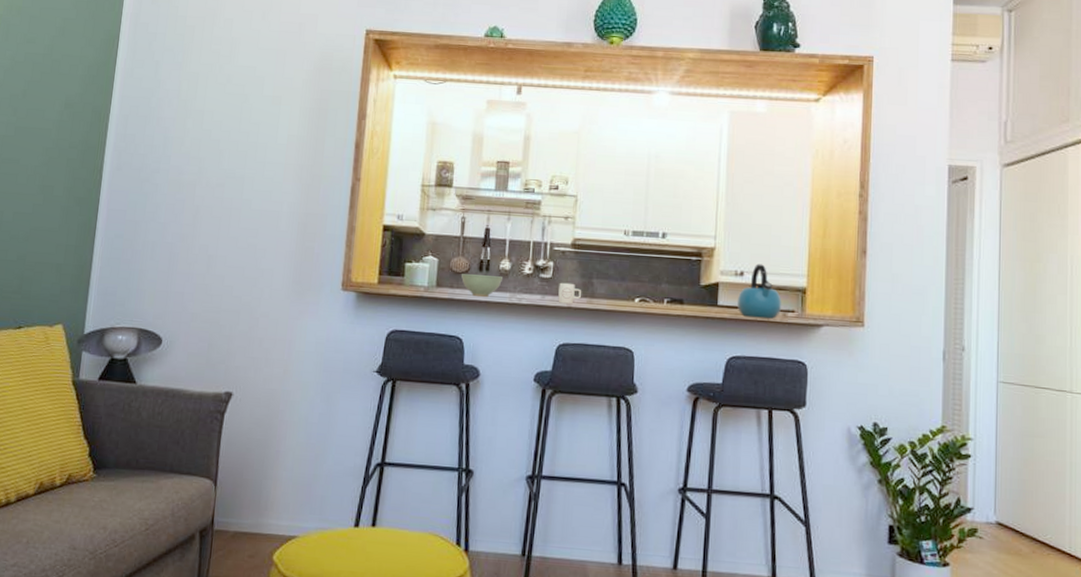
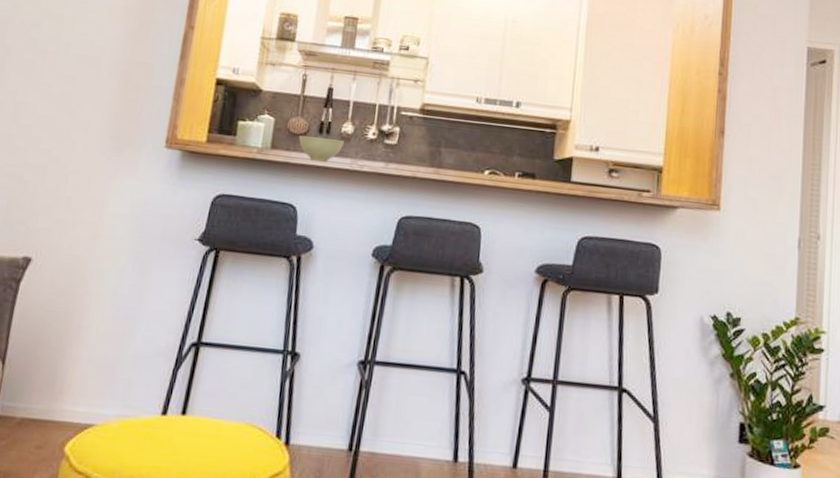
mug: present [558,282,582,304] -> none [402,149,429,174]
kettle: present [736,264,782,320] -> none [590,139,638,199]

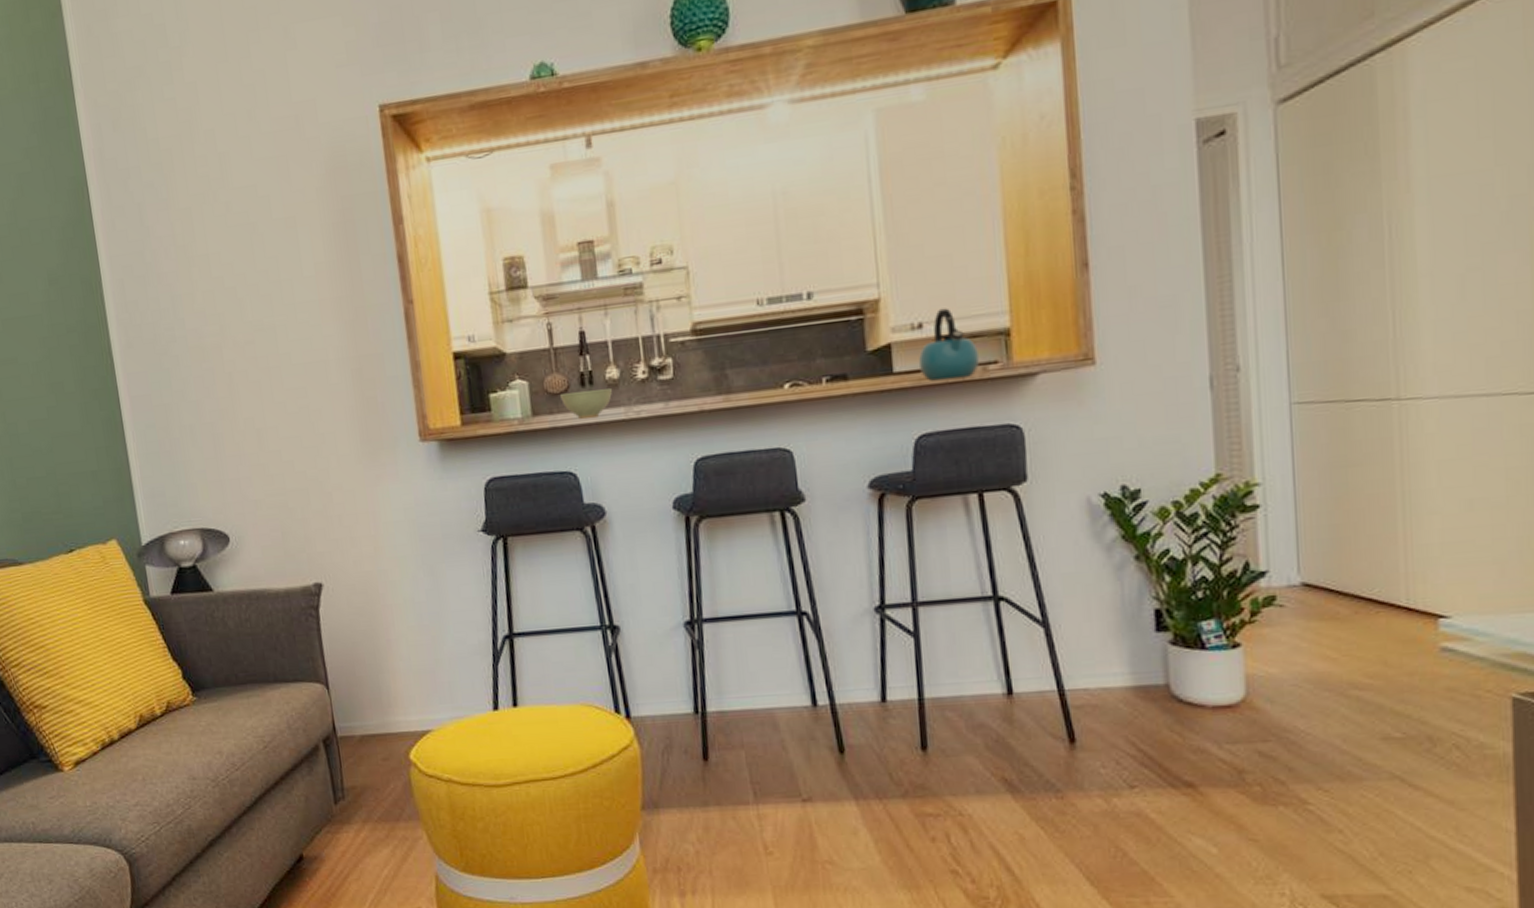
kettle: none [590,139,638,199] -> present [918,308,980,382]

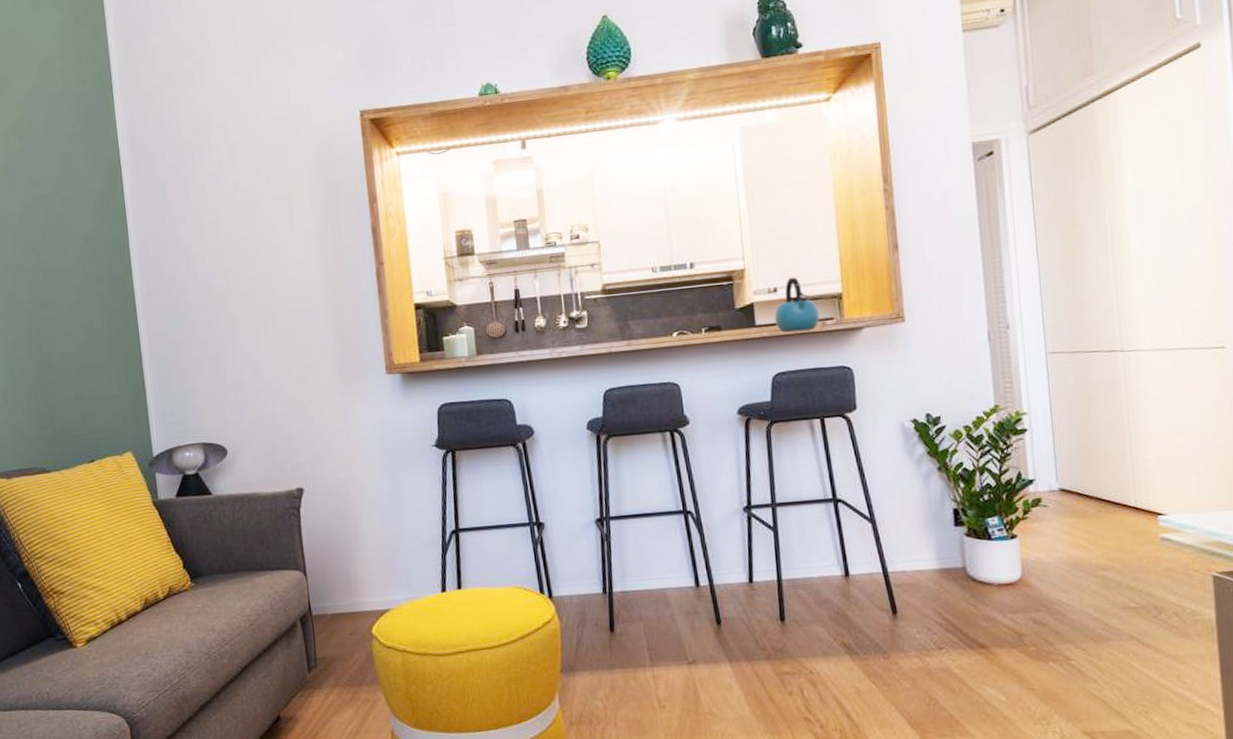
bowl: present [559,388,612,420] -> none [498,334,540,359]

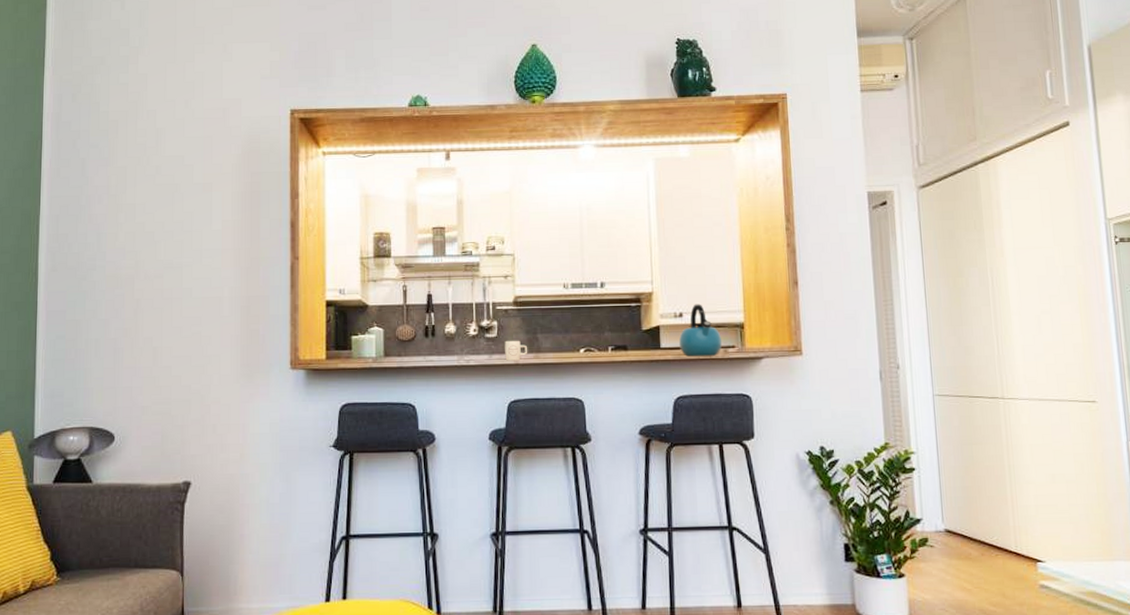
mug: none [596,328,620,350] -> present [505,340,528,361]

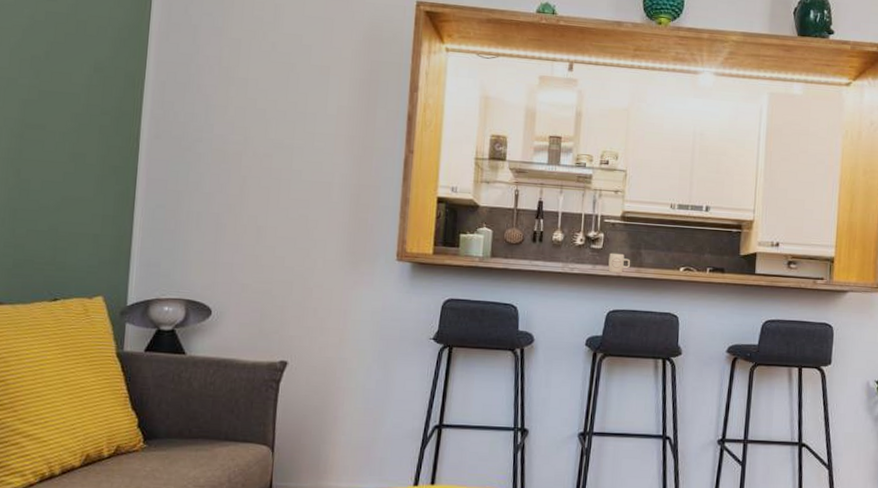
kettle: present [678,304,723,358] -> none [772,235,813,287]

